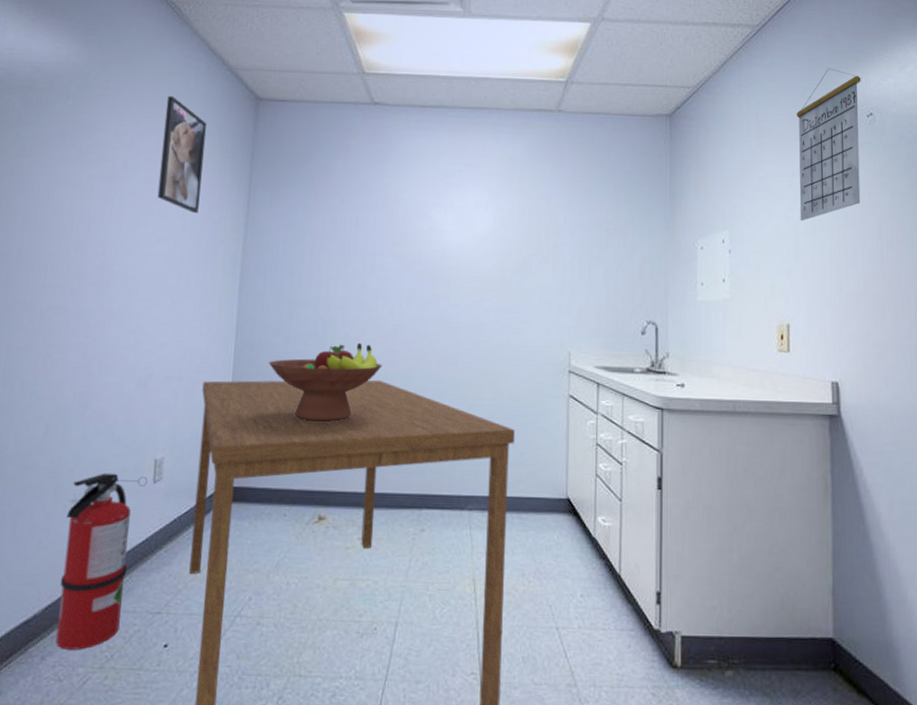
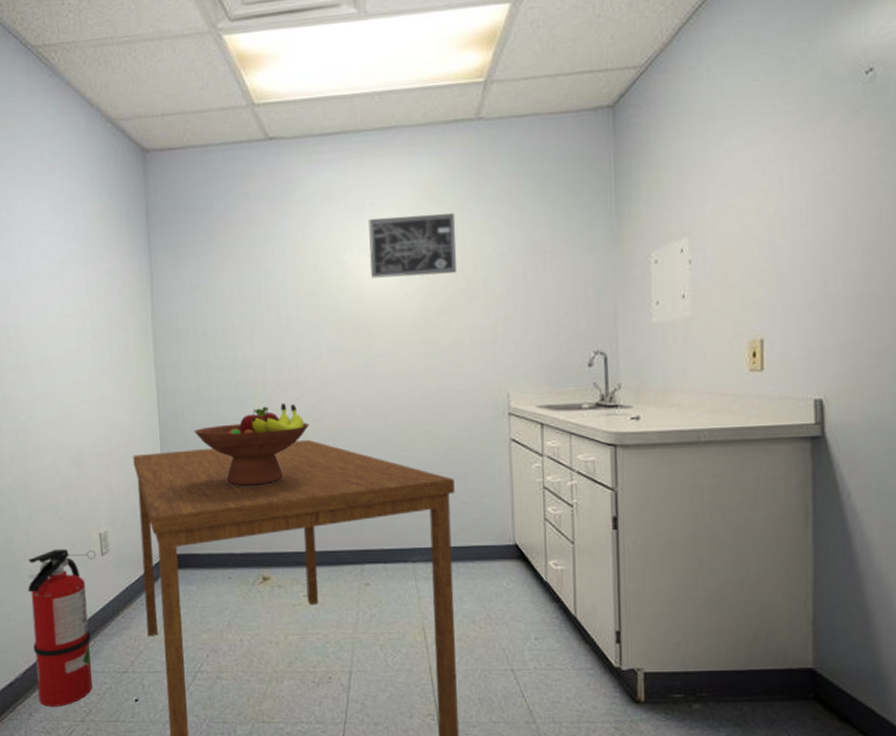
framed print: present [157,96,208,214] -> none [50,160,102,285]
wall art: none [453,183,533,239] -> present [368,213,456,278]
calendar: present [796,68,861,222] -> none [772,16,859,216]

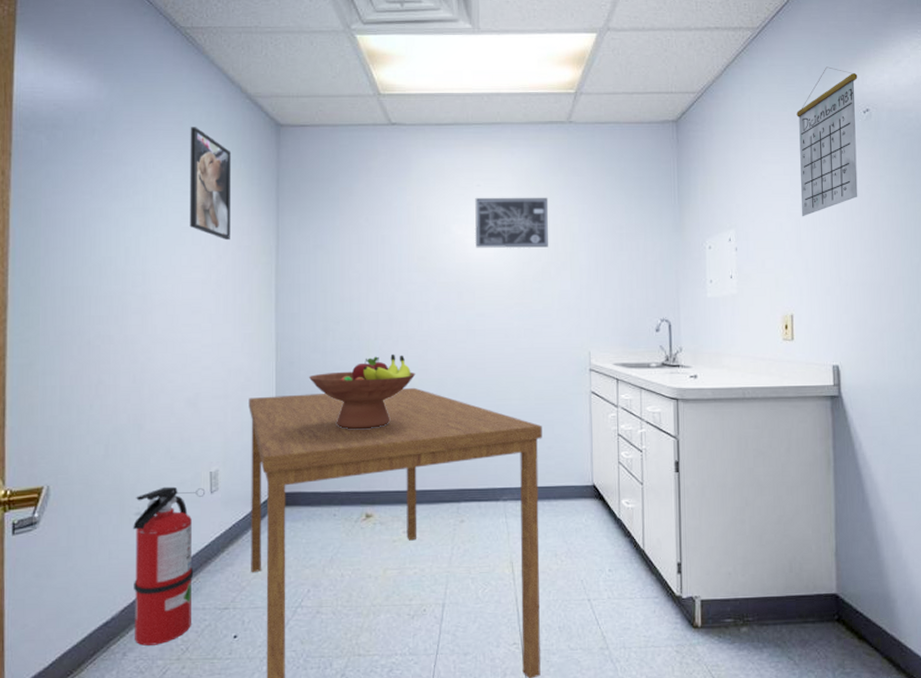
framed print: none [50,160,102,285] -> present [189,127,232,241]
calendar: none [772,16,859,216] -> present [796,66,858,217]

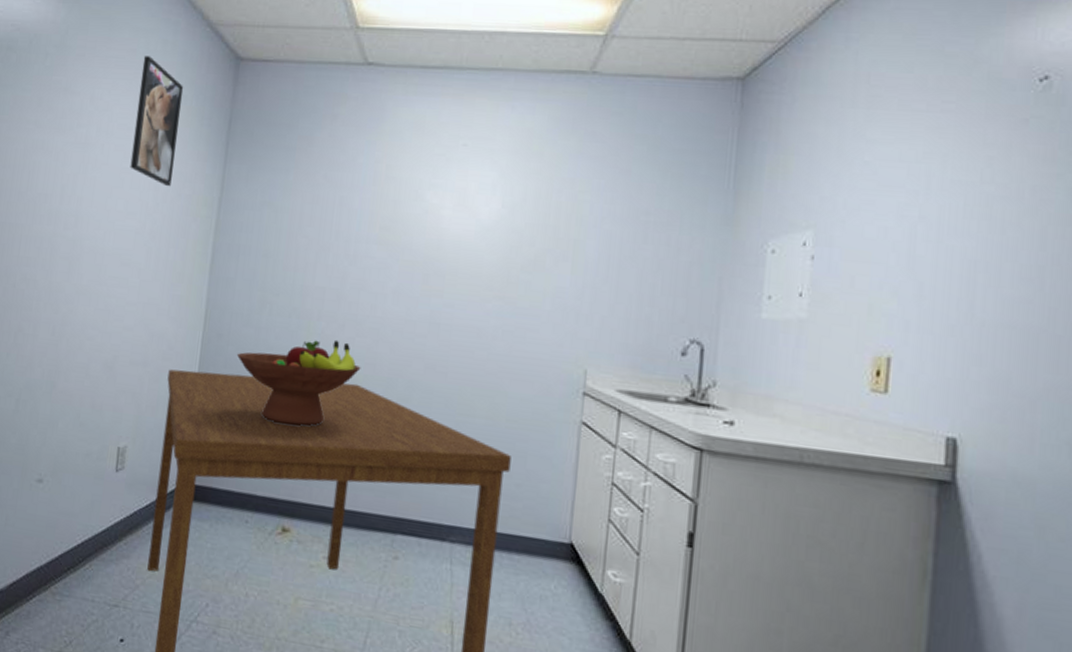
fire extinguisher: present [133,486,206,646] -> none [19,455,111,631]
wall art: present [474,197,549,249] -> none [452,159,554,230]
calendar: present [796,66,858,217] -> none [920,13,1036,223]

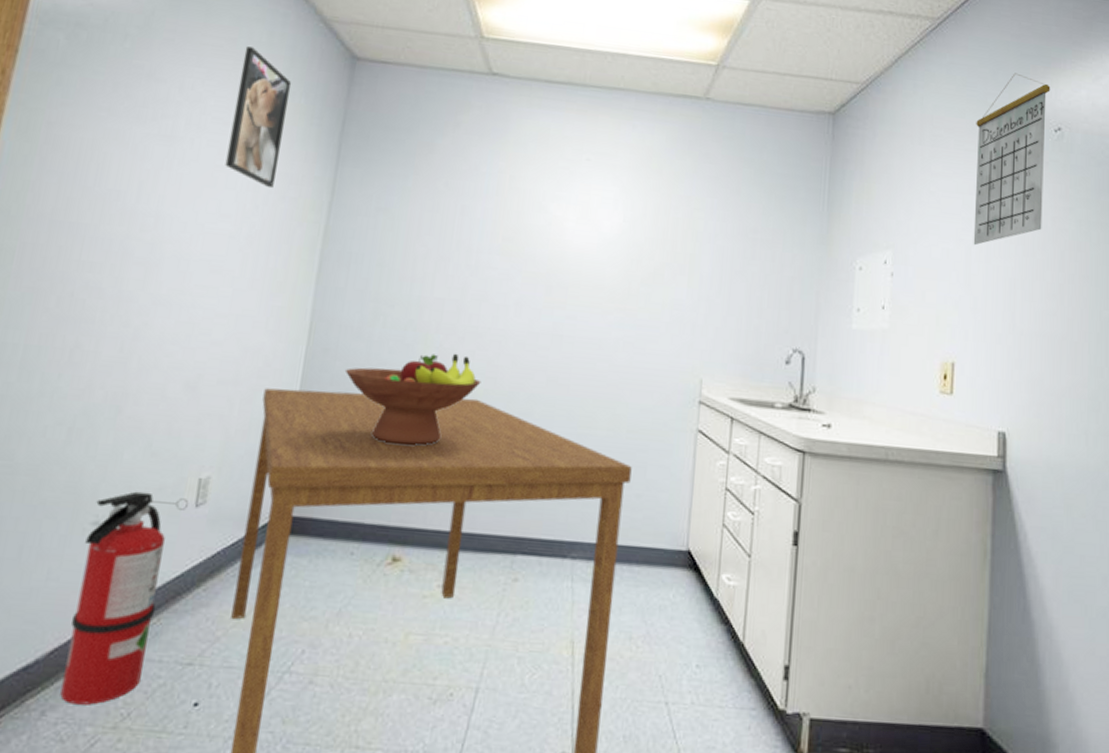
fire extinguisher: none [19,455,111,631] -> present [60,491,189,705]
calendar: none [920,13,1036,223] -> present [973,73,1051,246]

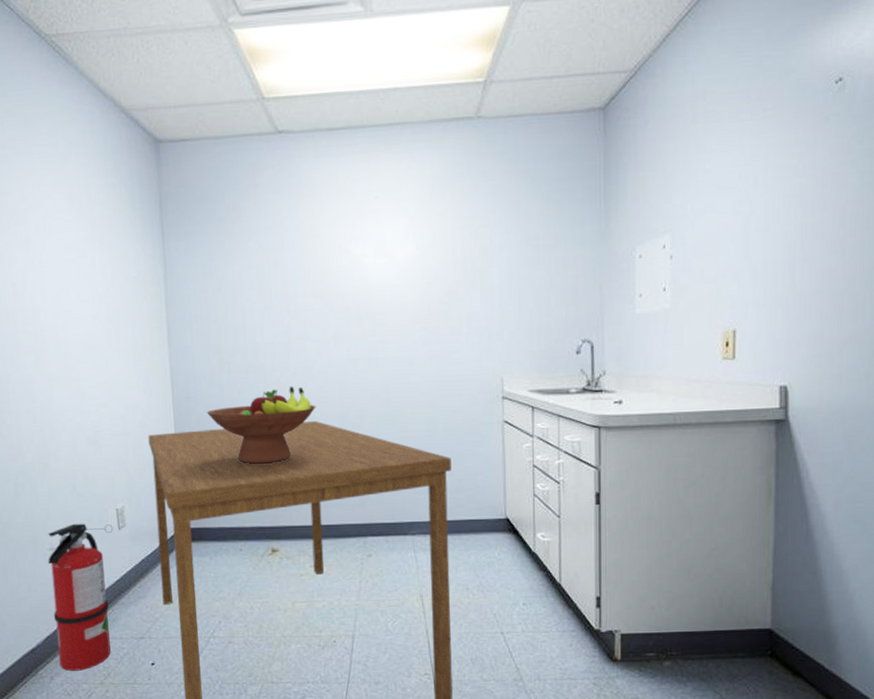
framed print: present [225,46,292,189] -> none [65,148,117,272]
calendar: present [973,73,1051,246] -> none [751,27,831,216]

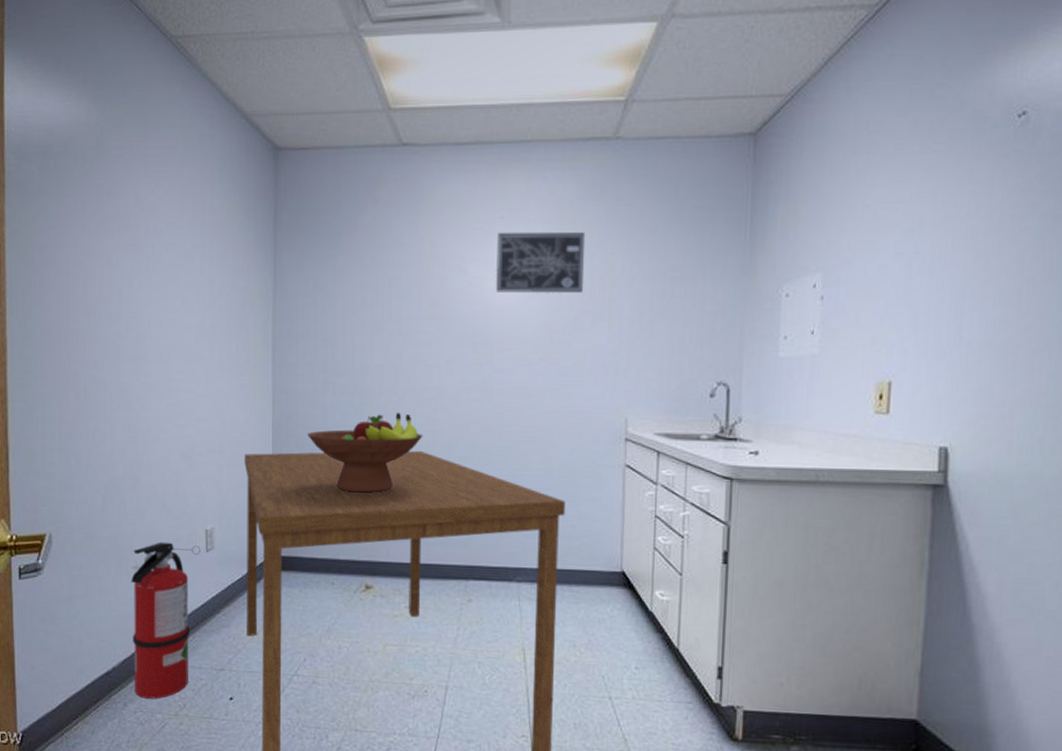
wall art: none [373,207,456,268] -> present [495,231,586,294]

